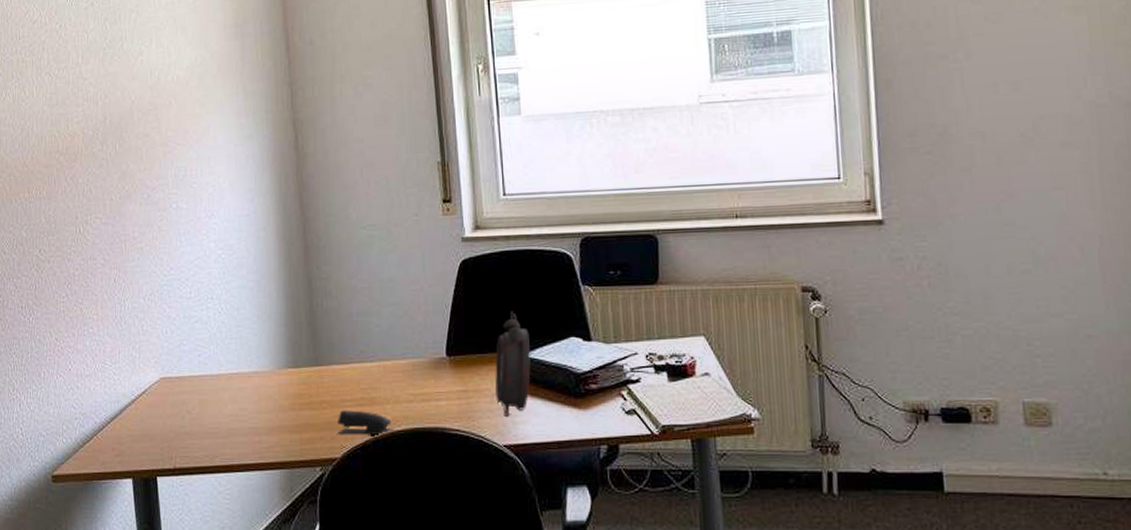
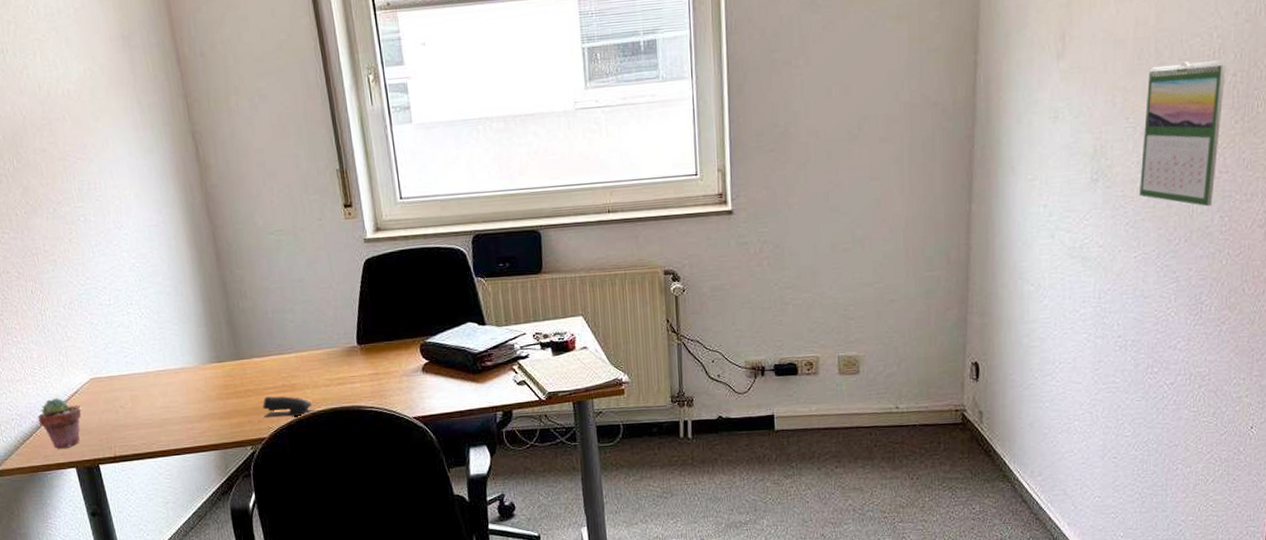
potted succulent: none [102,397,146,455] -> present [38,398,82,449]
alarm clock: present [495,311,531,418] -> none [401,302,434,394]

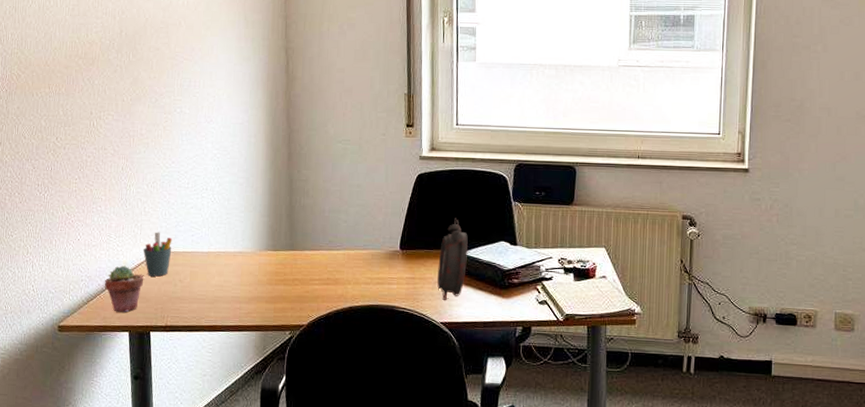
pen holder: none [73,357,107,406] -> present [142,232,173,277]
stapler: present [263,396,315,417] -> none [306,287,353,309]
alarm clock: none [401,302,434,394] -> present [437,217,468,301]

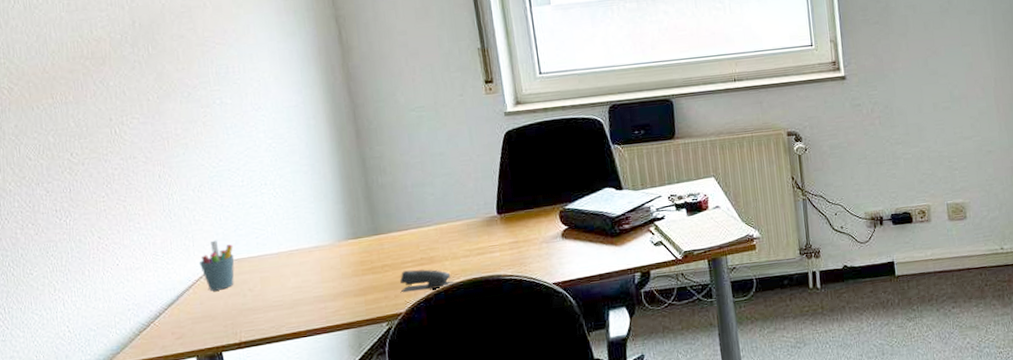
potted succulent: present [105,265,144,313] -> none [158,284,206,338]
stapler: none [306,287,353,309] -> present [400,269,454,292]
alarm clock: present [437,217,468,301] -> none [541,171,573,260]

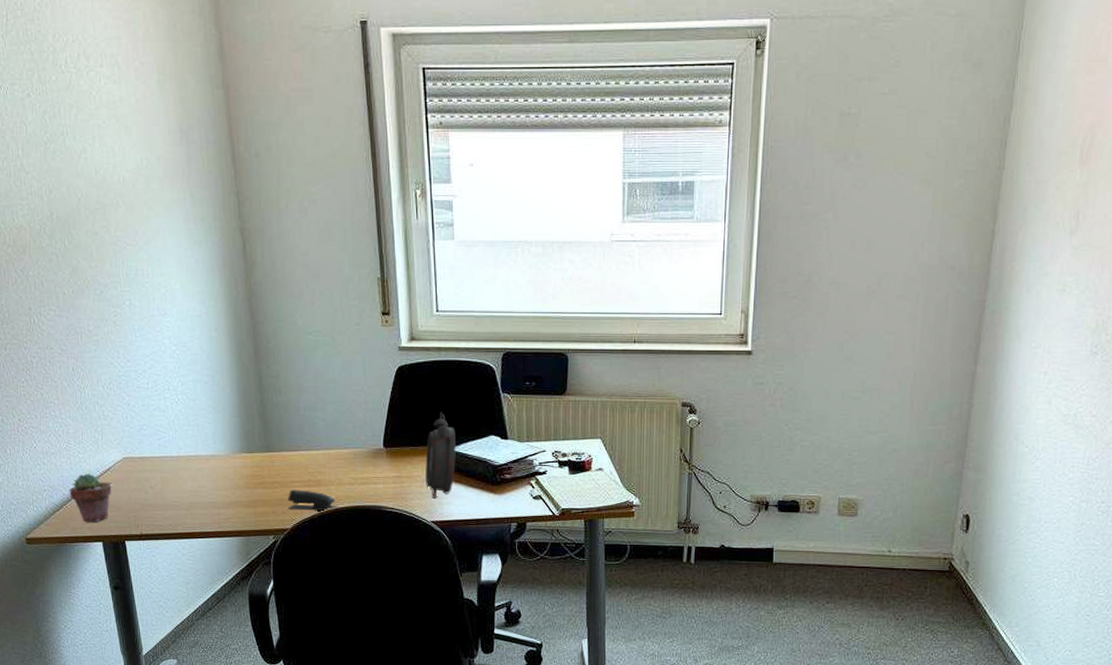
potted succulent: none [158,284,206,338] -> present [70,473,112,522]
pen holder: present [198,240,235,291] -> none [106,436,138,484]
alarm clock: none [541,171,573,260] -> present [425,412,456,500]

